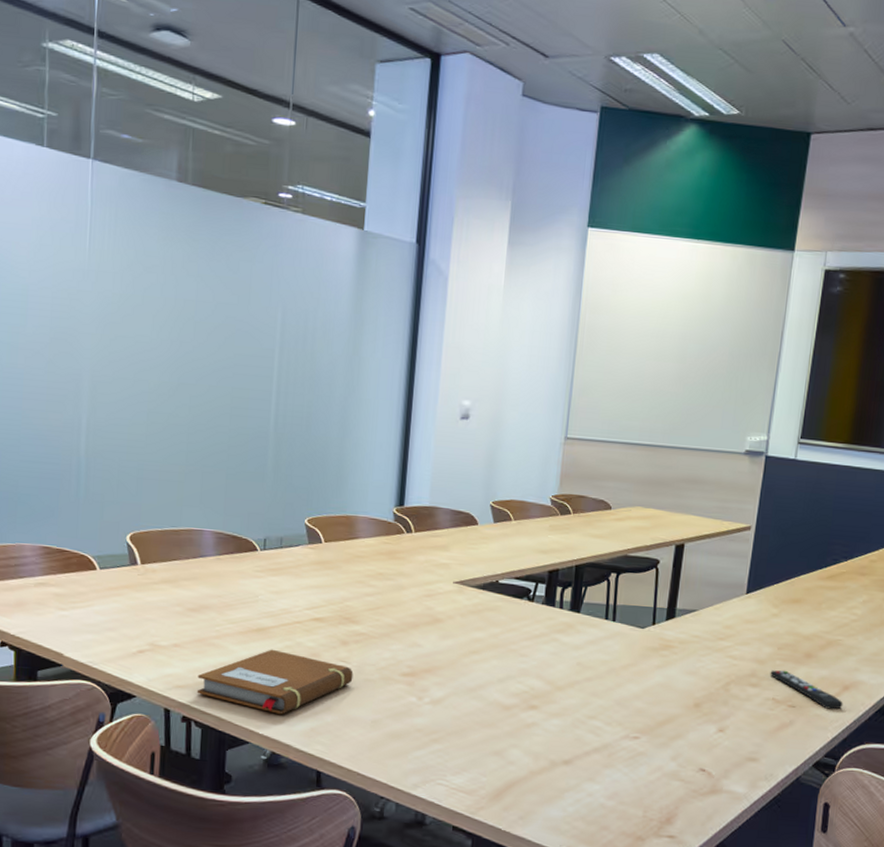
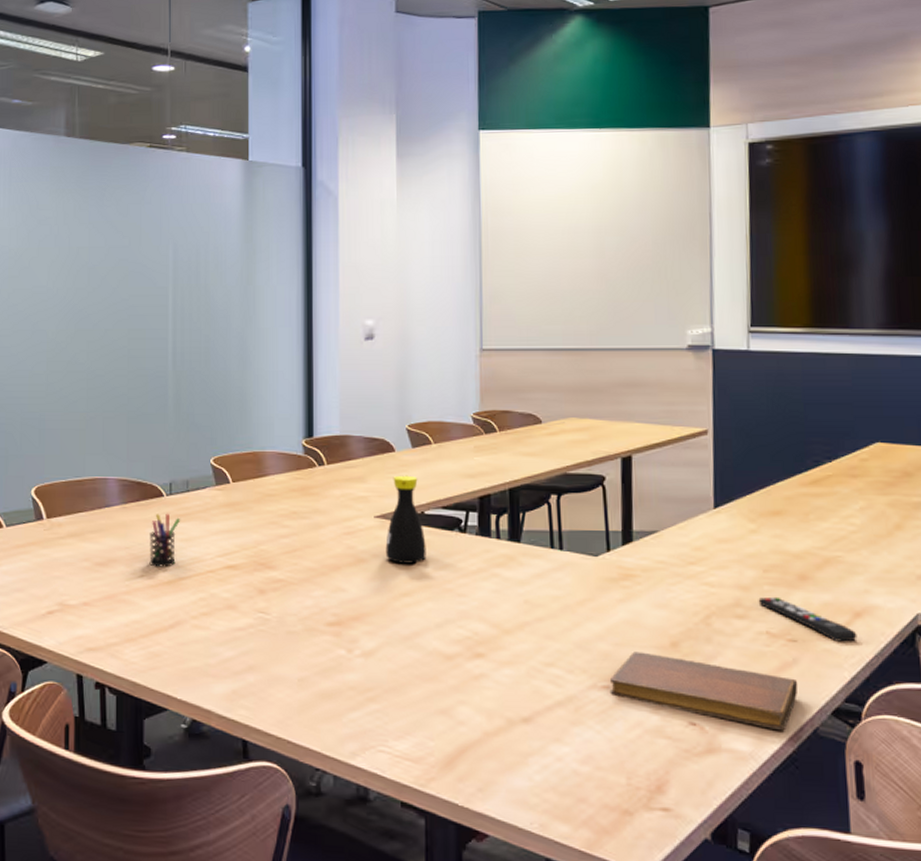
notebook: present [196,649,353,714] -> none [109,602,274,676]
pen holder: none [240,566,273,616] -> present [149,513,181,567]
bottle: none [460,546,498,626] -> present [385,475,426,564]
notebook: none [639,709,791,778] -> present [610,651,798,731]

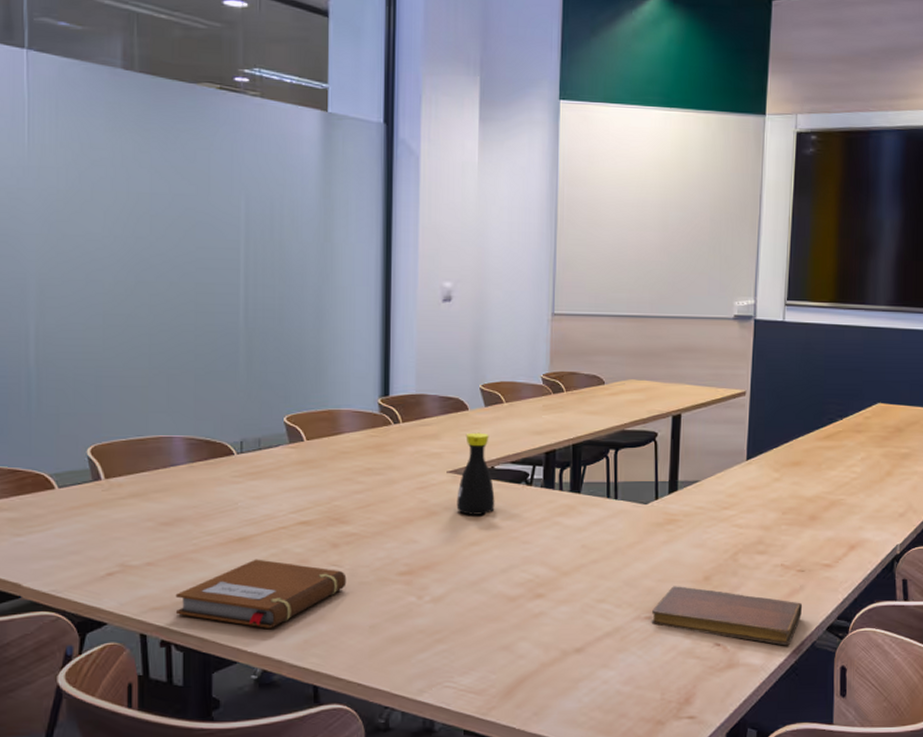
notebook: none [109,602,274,676] -> present [175,559,347,628]
pen holder: present [149,513,181,567] -> none [218,471,253,525]
remote control: present [758,596,857,642] -> none [776,534,851,570]

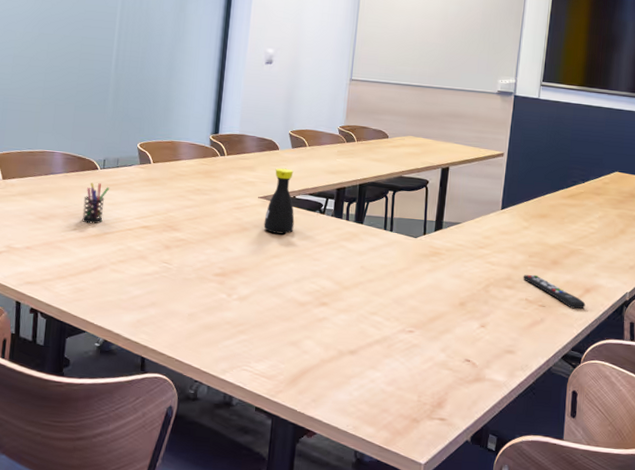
notebook: present [175,559,347,628] -> none [43,252,174,308]
pen holder: none [218,471,253,525] -> present [82,182,110,224]
notebook: present [651,586,803,646] -> none [413,307,542,368]
remote control: none [776,534,851,570] -> present [523,274,586,309]

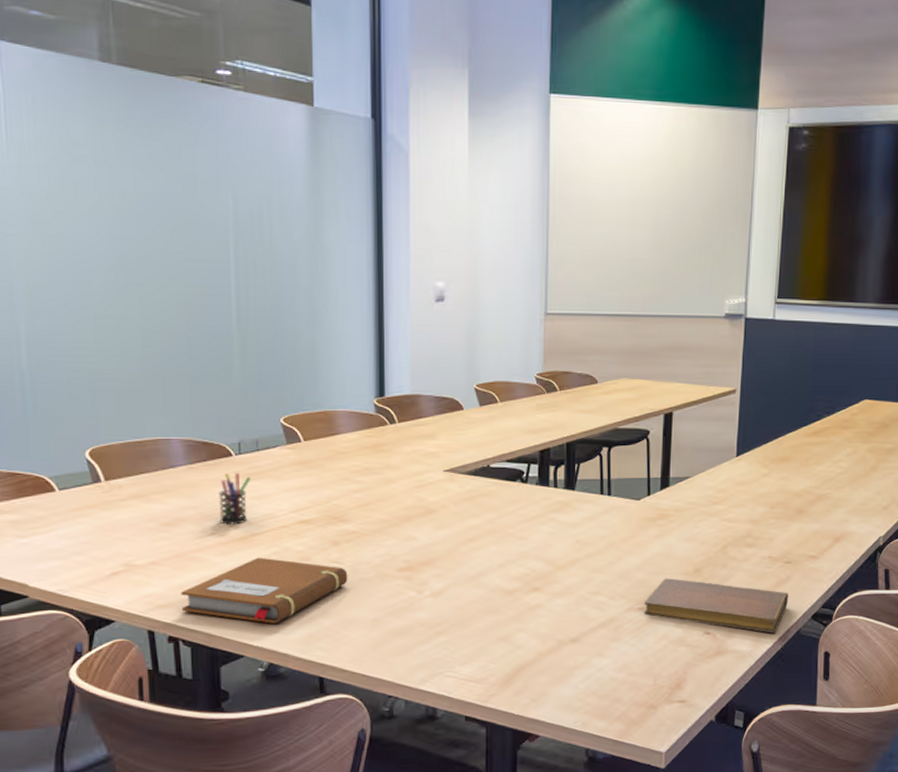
notebook: none [43,252,174,308] -> present [180,557,348,624]
bottle: present [264,168,295,234] -> none [454,432,491,513]
notebook: none [413,307,542,368] -> present [643,578,789,633]
remote control: present [523,274,586,309] -> none [765,528,836,561]

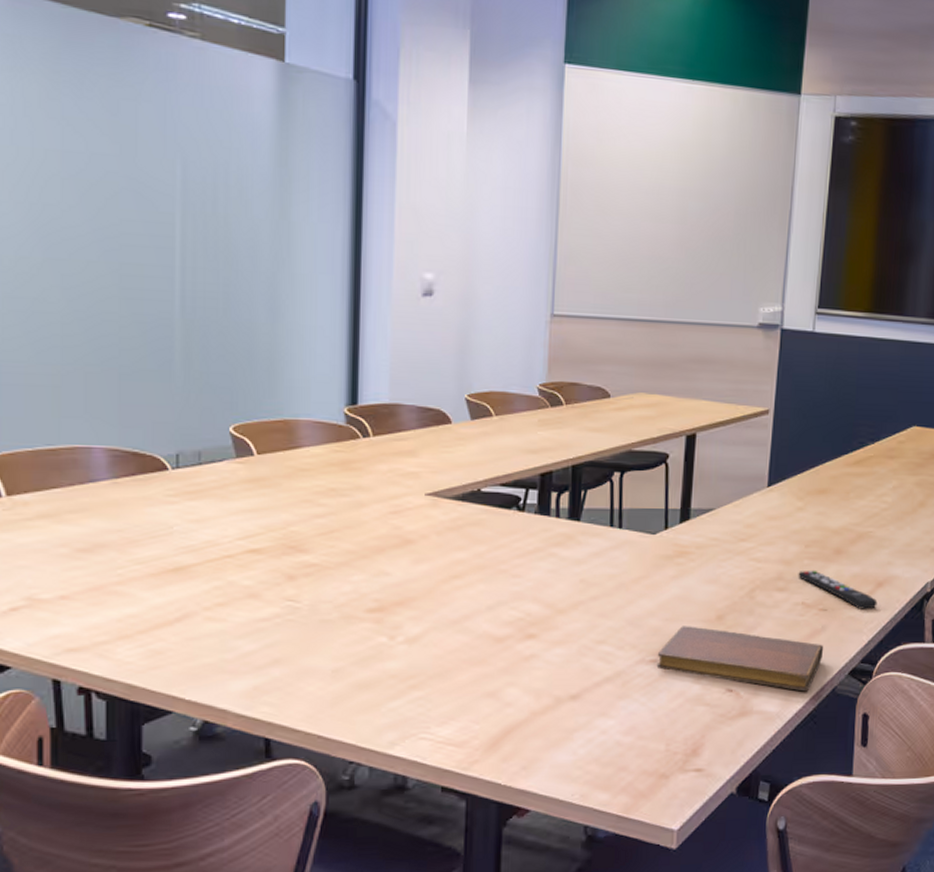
notebook: present [180,557,348,624] -> none [96,592,305,673]
pen holder: present [219,472,252,525] -> none [149,489,191,553]
remote control: none [765,528,836,561] -> present [798,570,878,609]

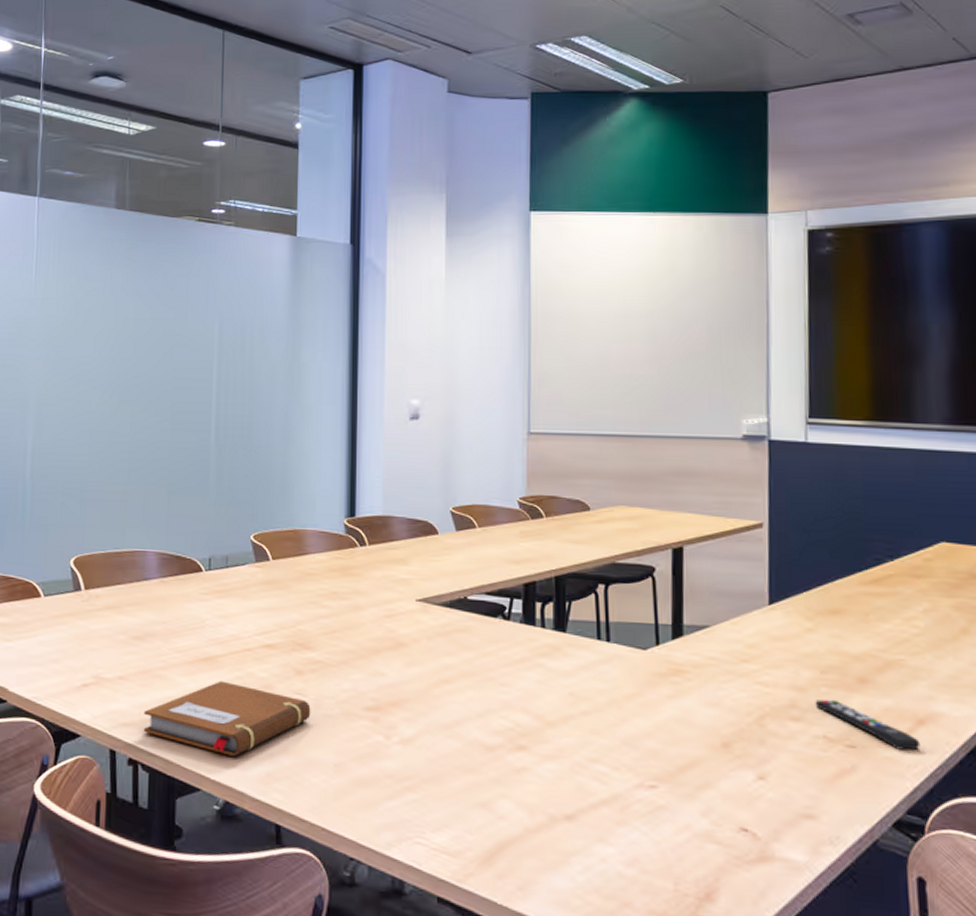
notebook: none [96,592,305,673] -> present [143,680,311,756]
notebook: present [656,626,824,692] -> none [657,751,857,842]

